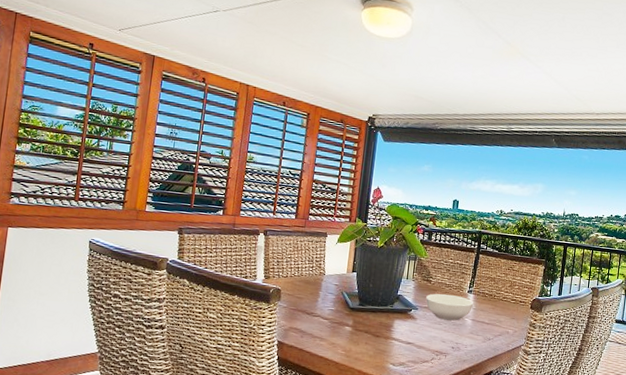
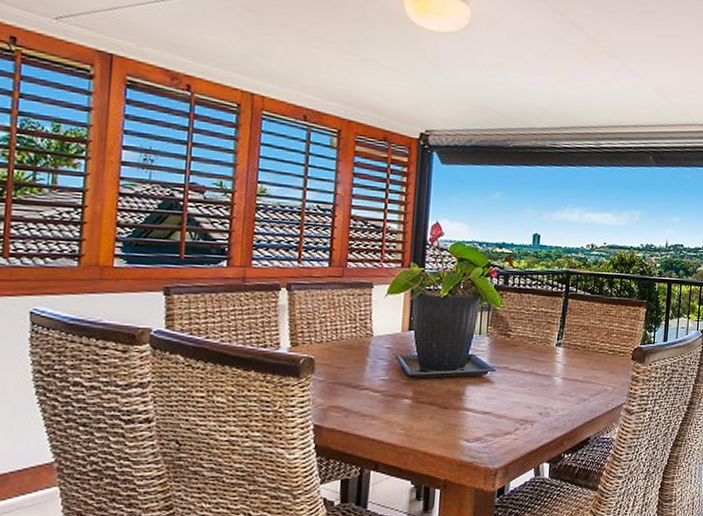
bowl: present [426,293,474,321] -> none [504,349,564,381]

